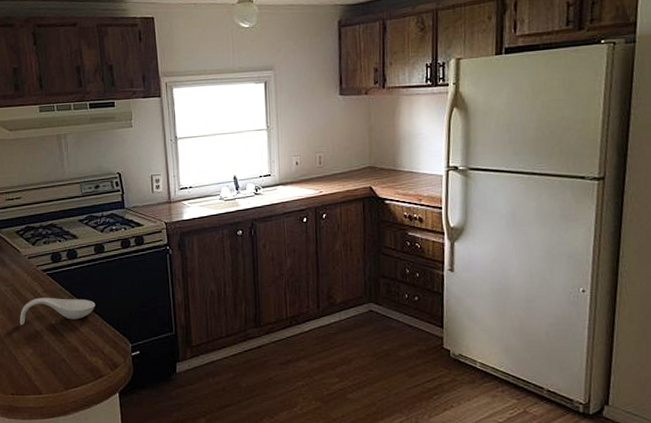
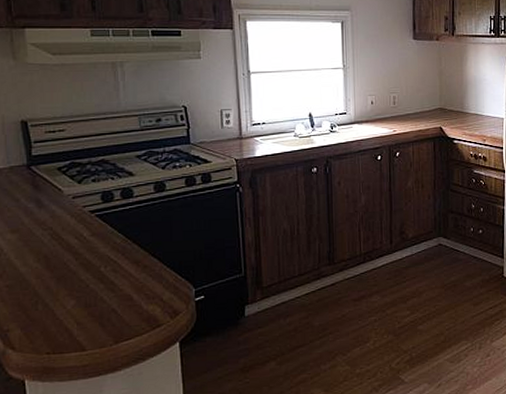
spoon rest: present [19,297,96,325] -> none [59,241,154,274]

